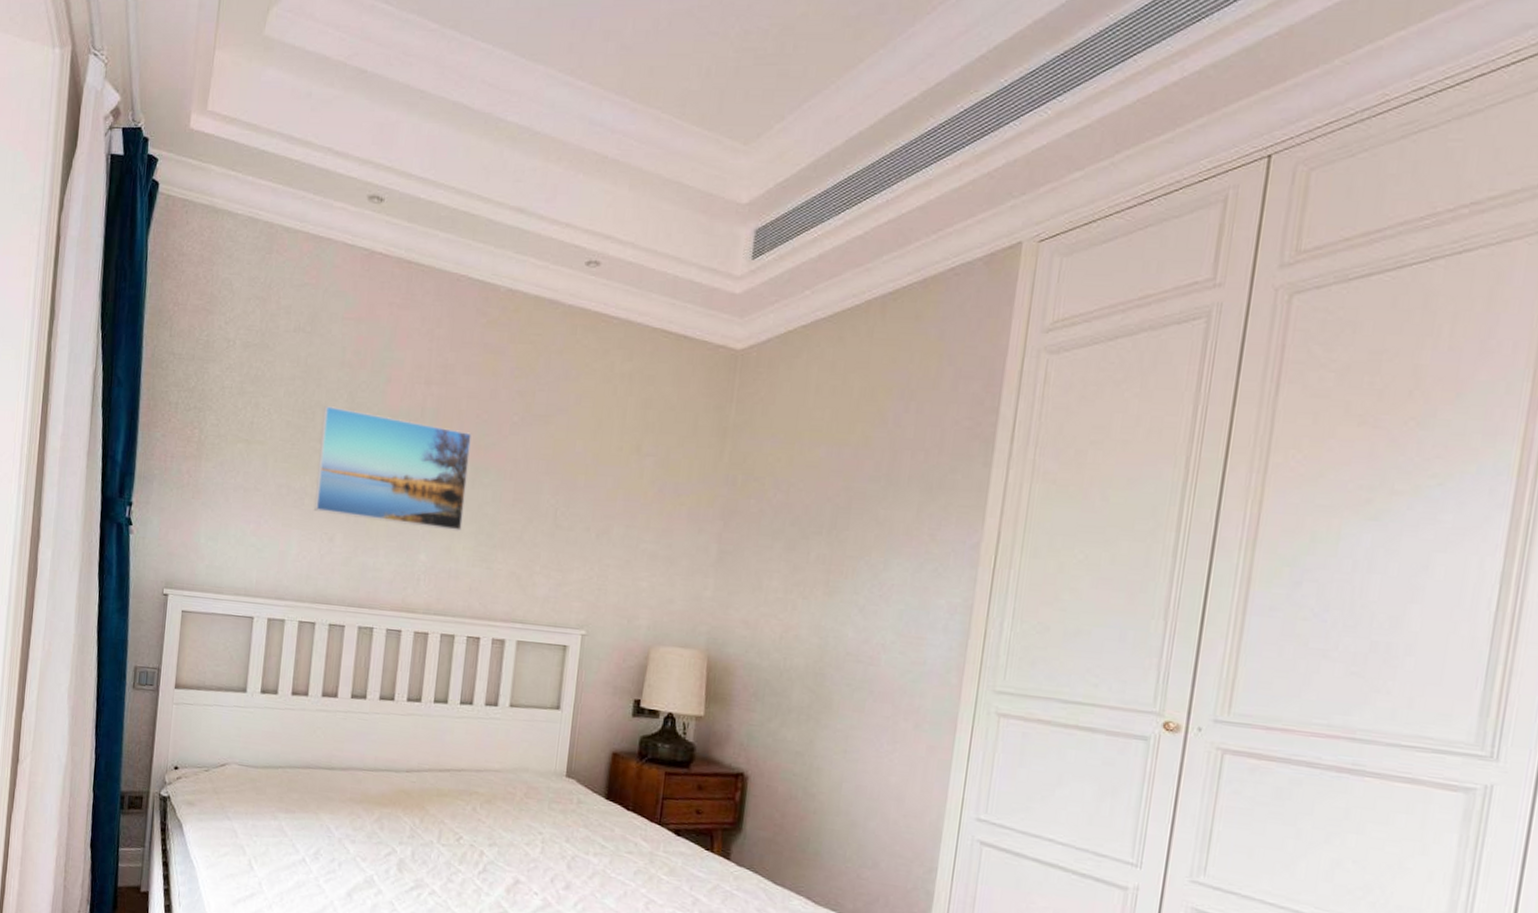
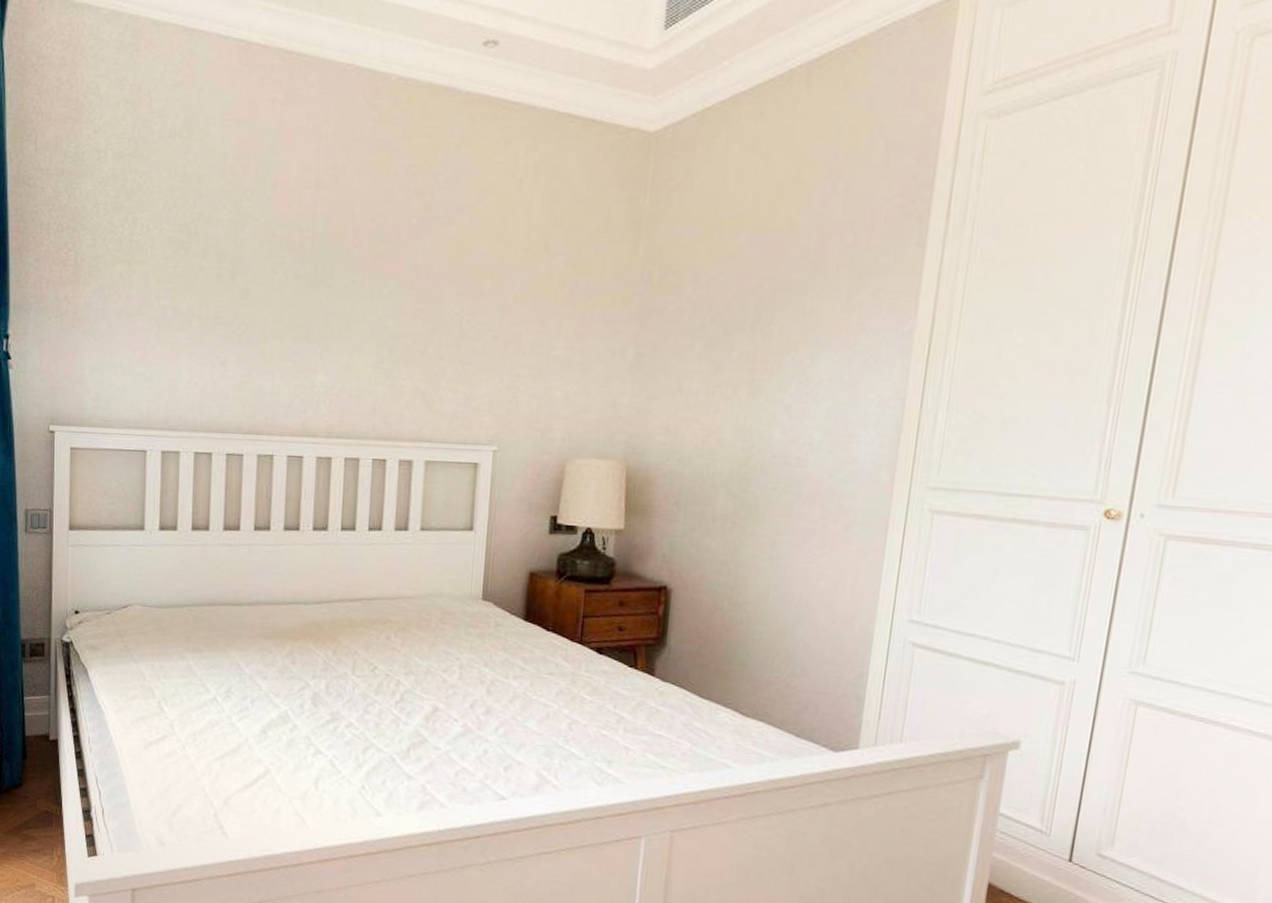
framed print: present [314,406,472,532] -> none [203,218,367,348]

